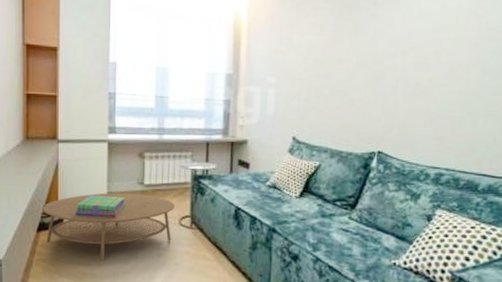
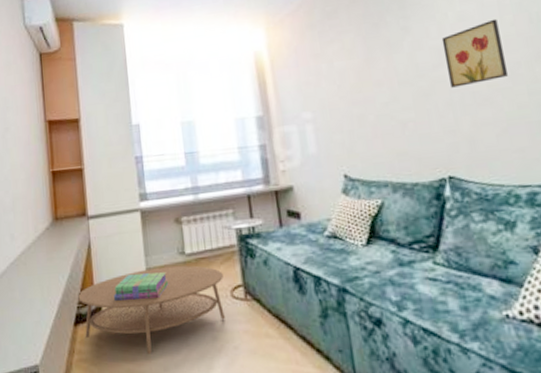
wall art: none [398,21,453,77] -> present [441,18,509,88]

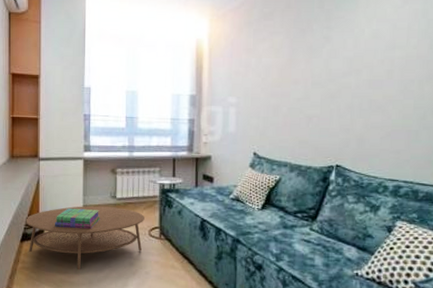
wall art: present [441,18,509,88] -> none [353,40,404,94]

